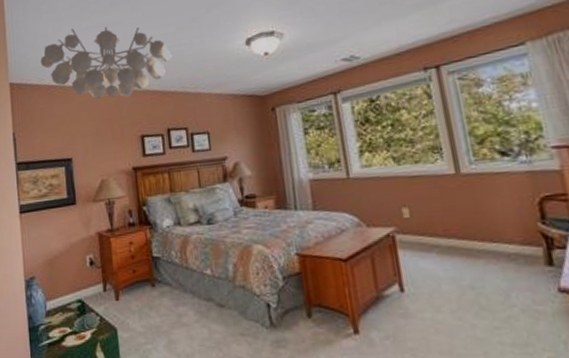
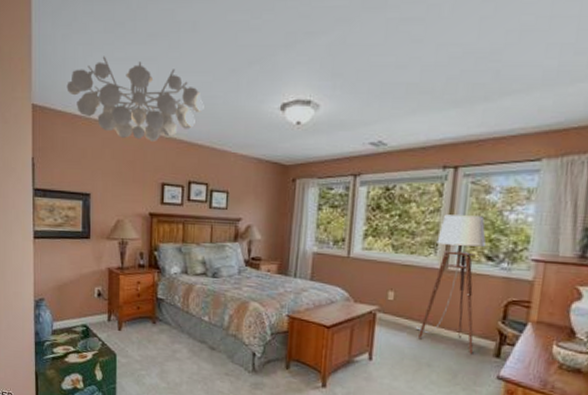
floor lamp: none [439,110,521,266] -> present [416,214,487,354]

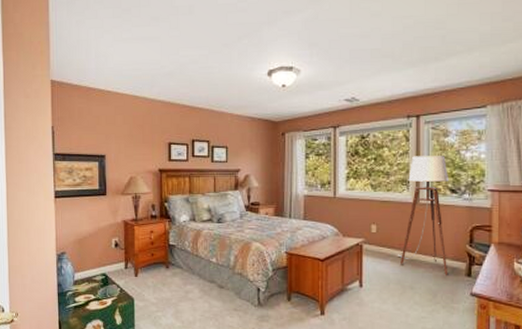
chandelier: present [66,56,204,142] -> none [81,37,202,107]

